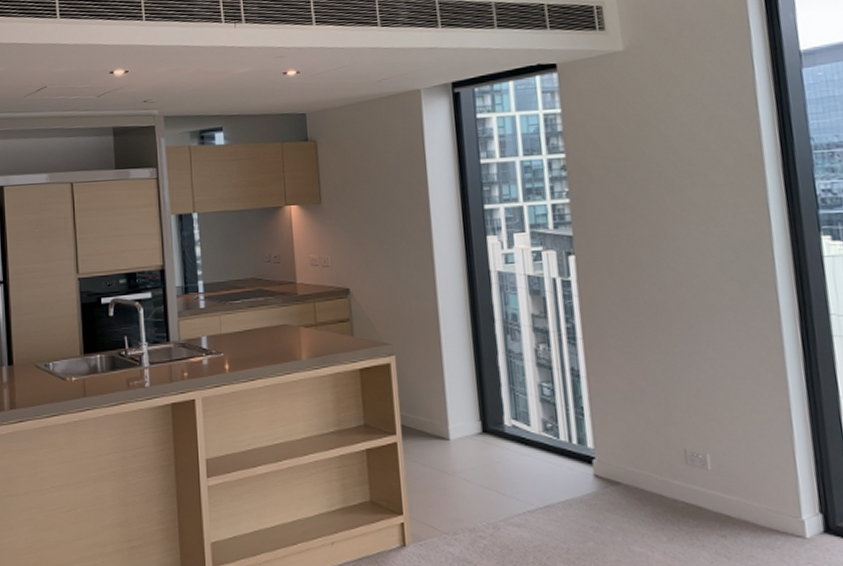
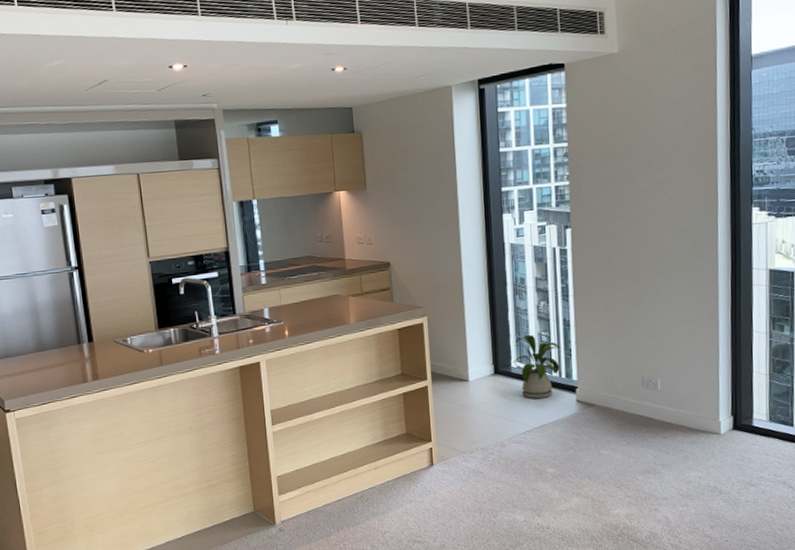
house plant: none [506,386,570,470] -> present [513,335,561,399]

